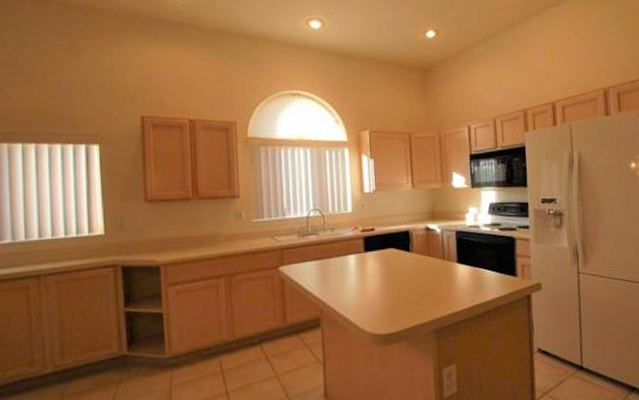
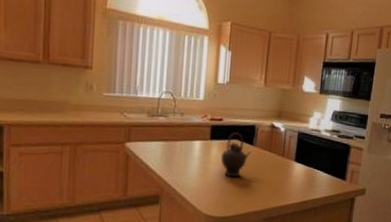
teapot: none [378,240,409,289] -> present [221,132,251,178]

